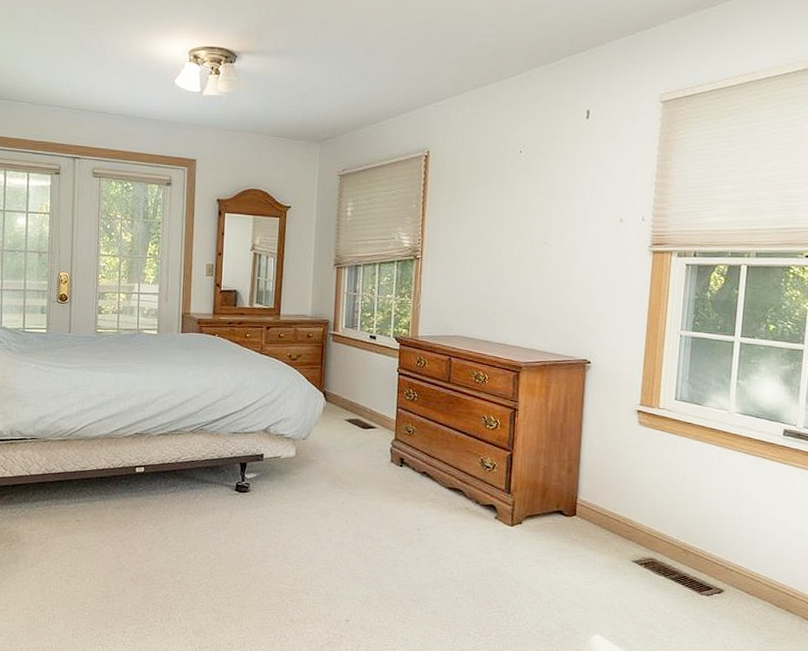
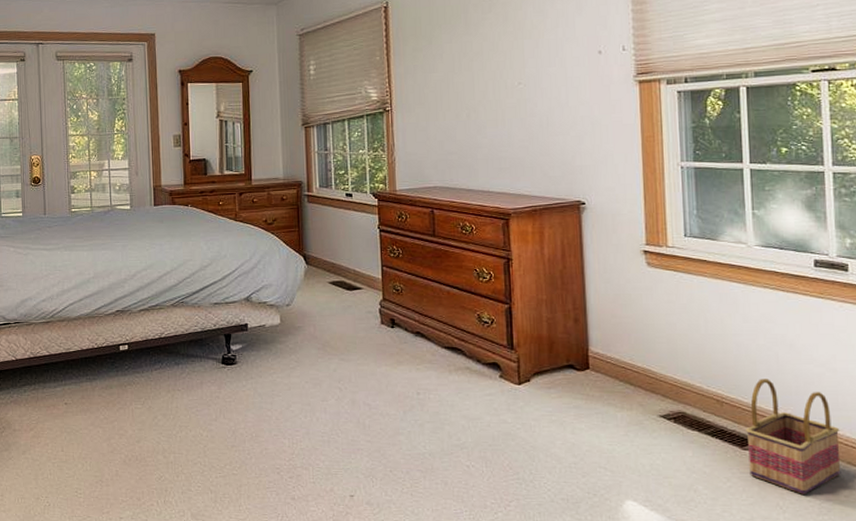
basket: none [703,532,785,636] -> present [746,379,841,495]

